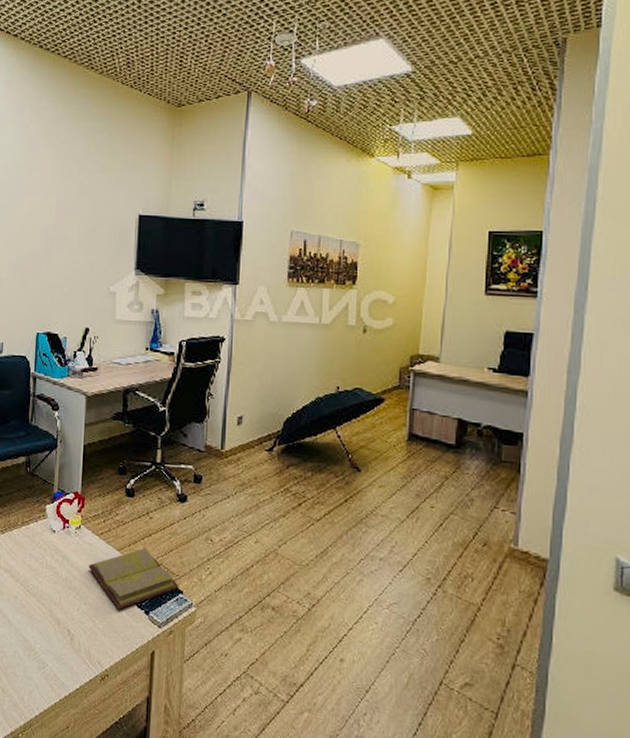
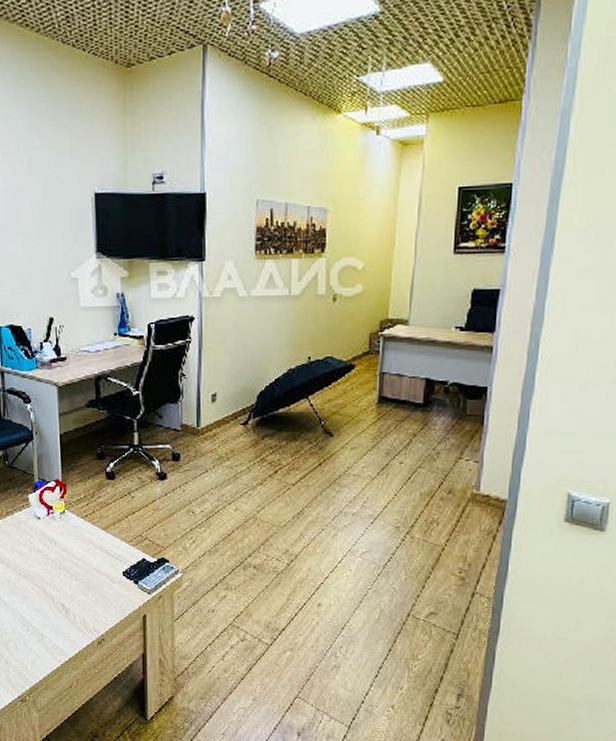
diary: present [88,547,179,610] -> none [76,525,165,582]

